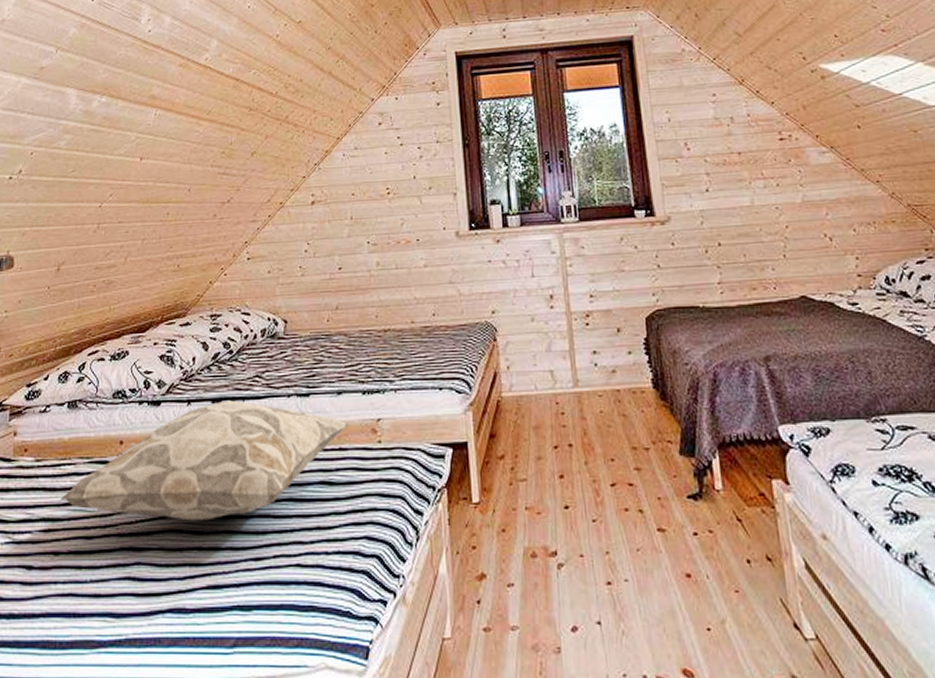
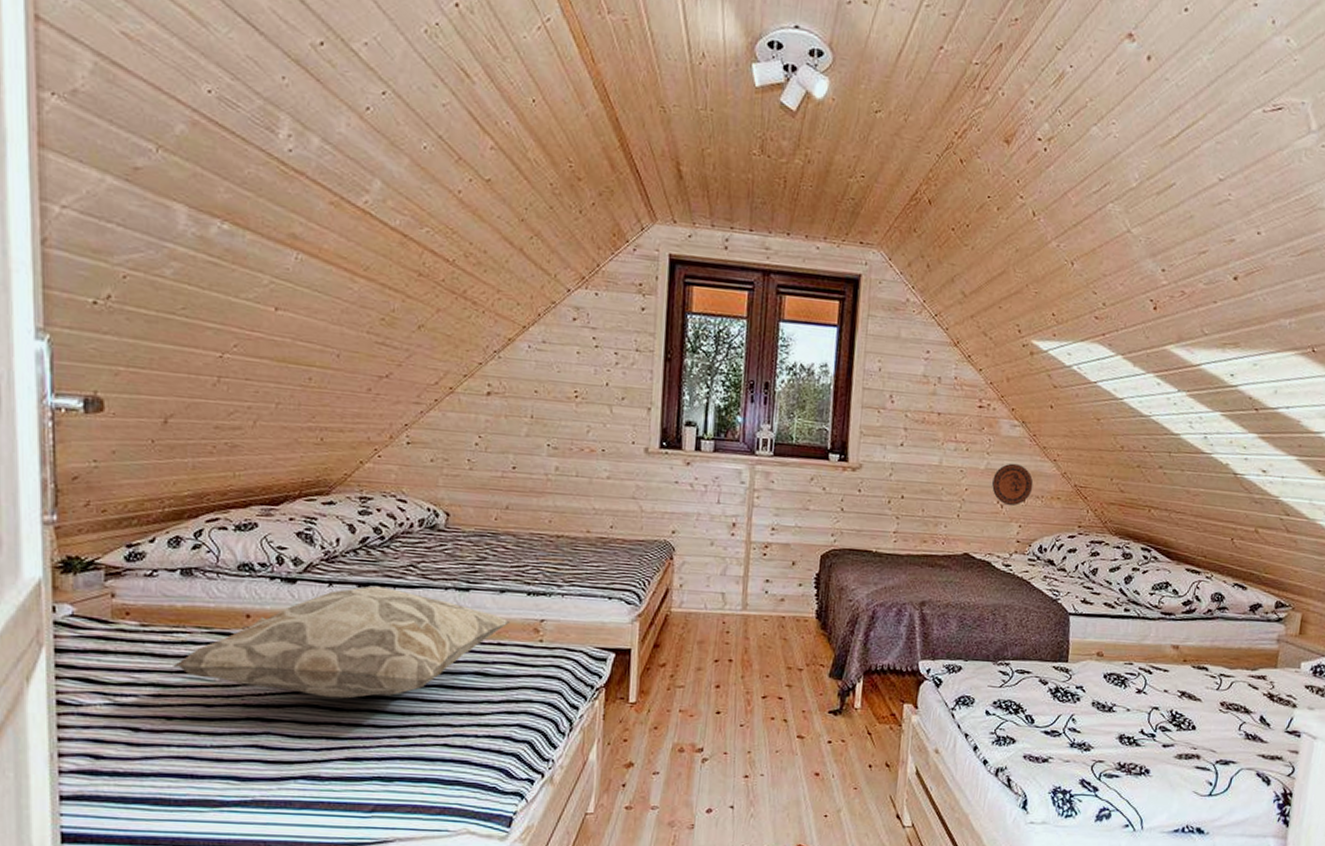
decorative plate: none [813,191,861,238] -> present [992,463,1034,506]

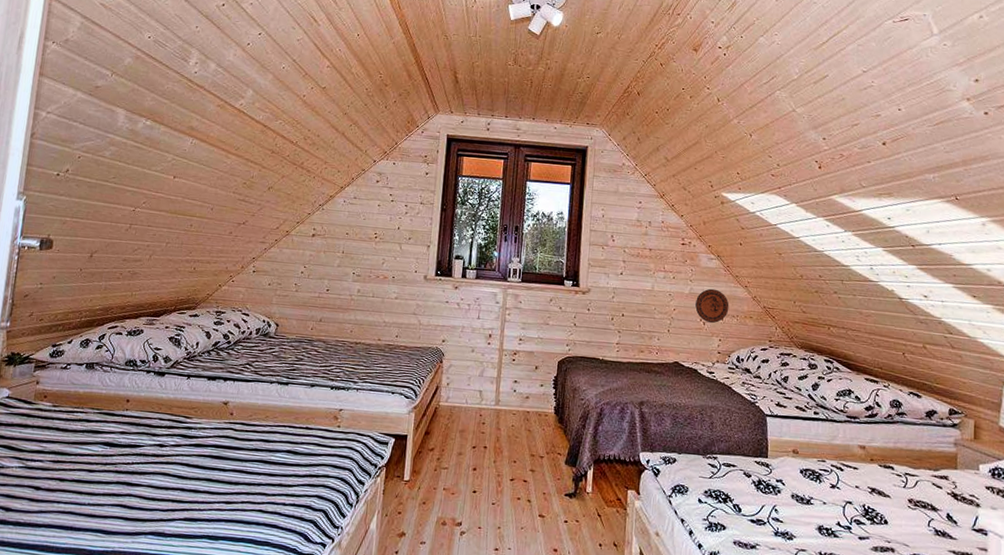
decorative pillow: present [173,586,511,699] -> none [70,379,317,469]

